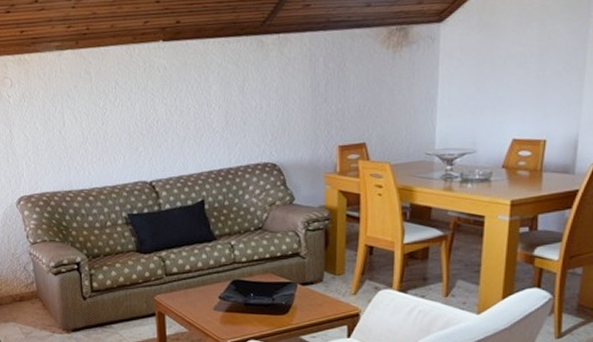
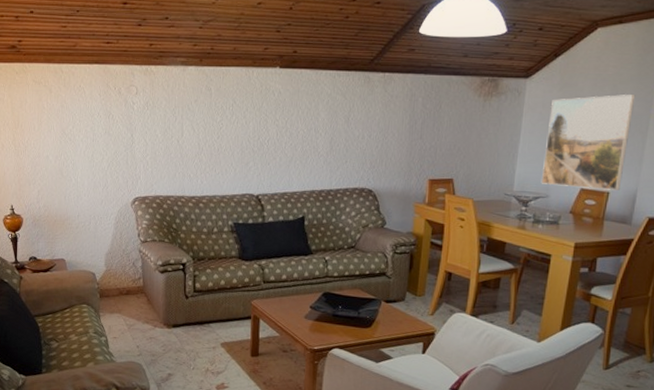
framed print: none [466,27,568,139] -> present [541,95,636,190]

